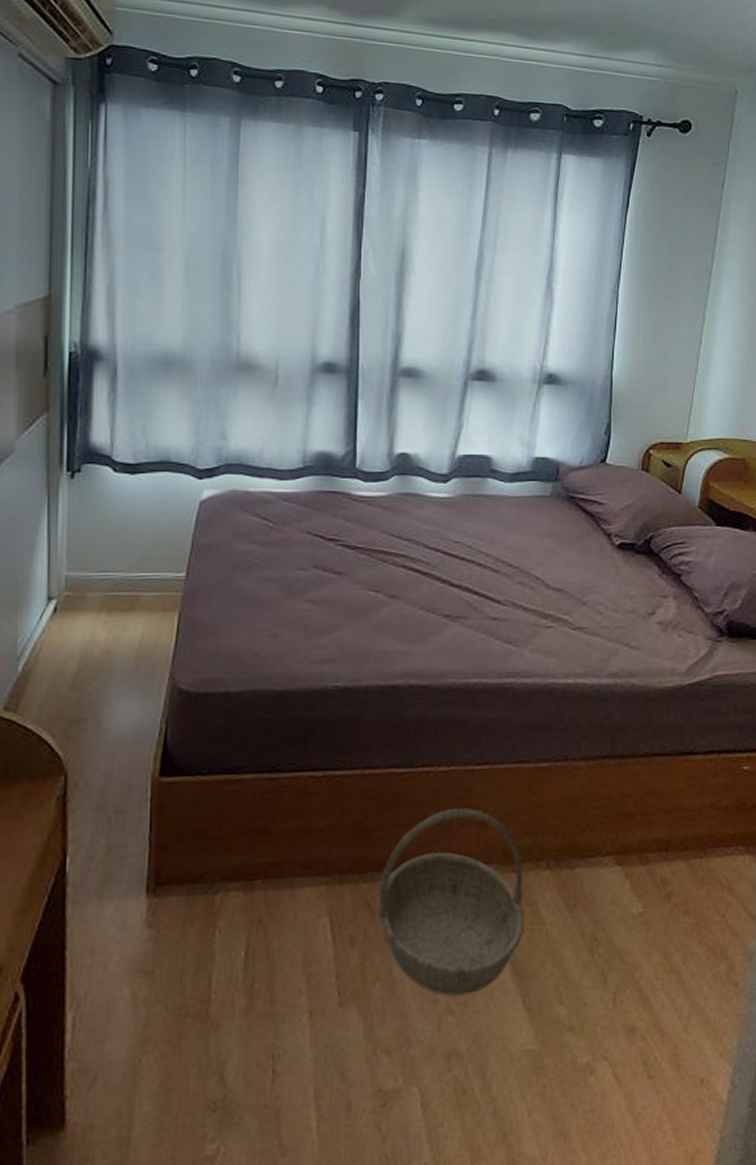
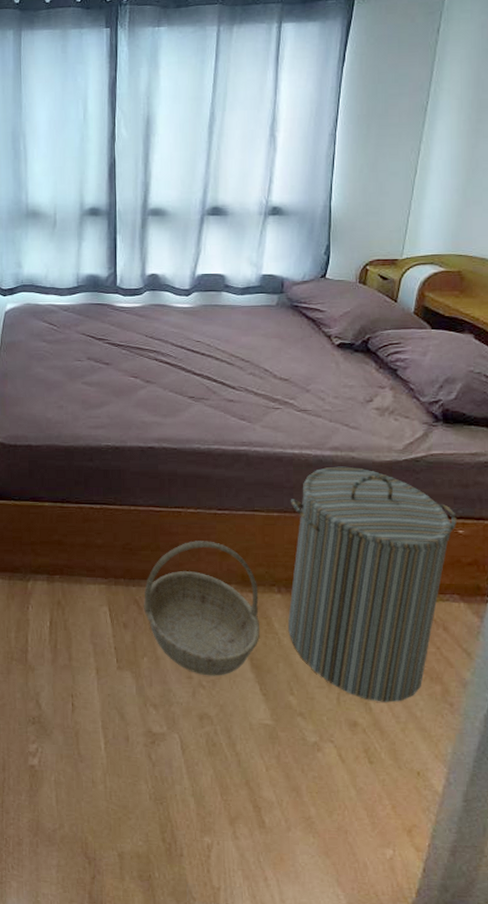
laundry hamper: none [558,696,741,996] -> present [288,466,456,703]

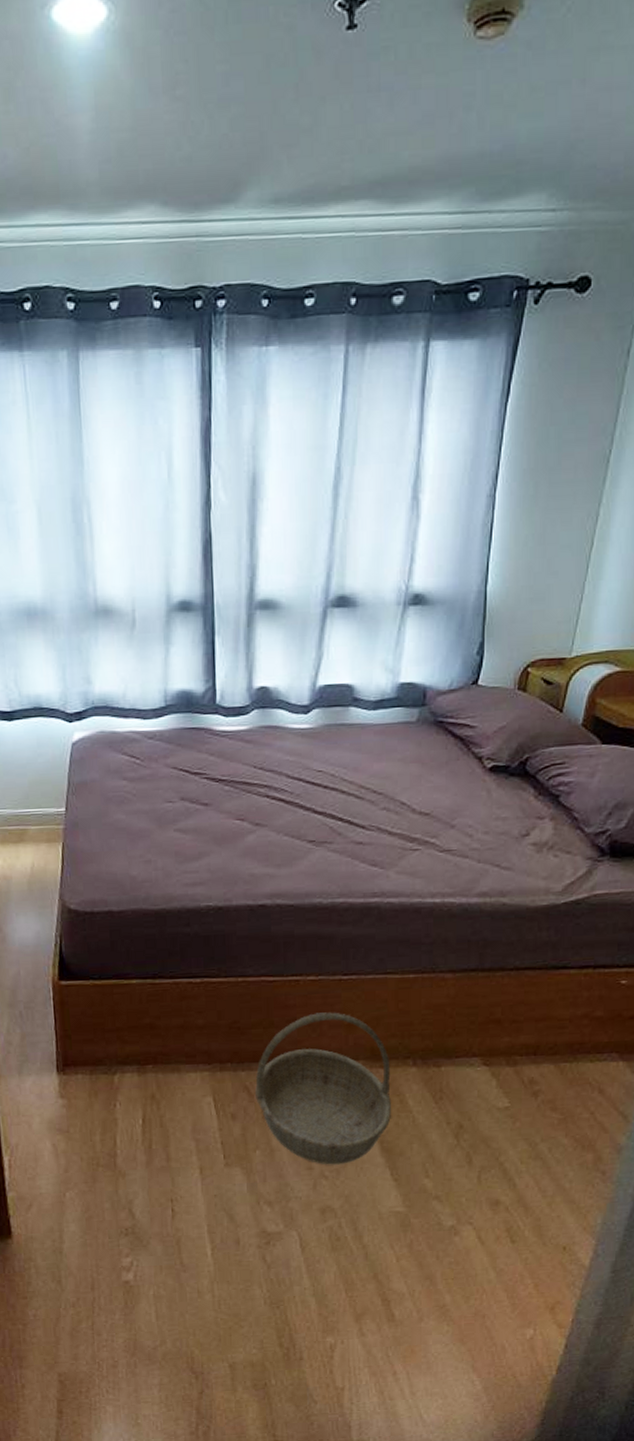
laundry hamper: present [288,466,456,703] -> none [424,914,620,1177]

